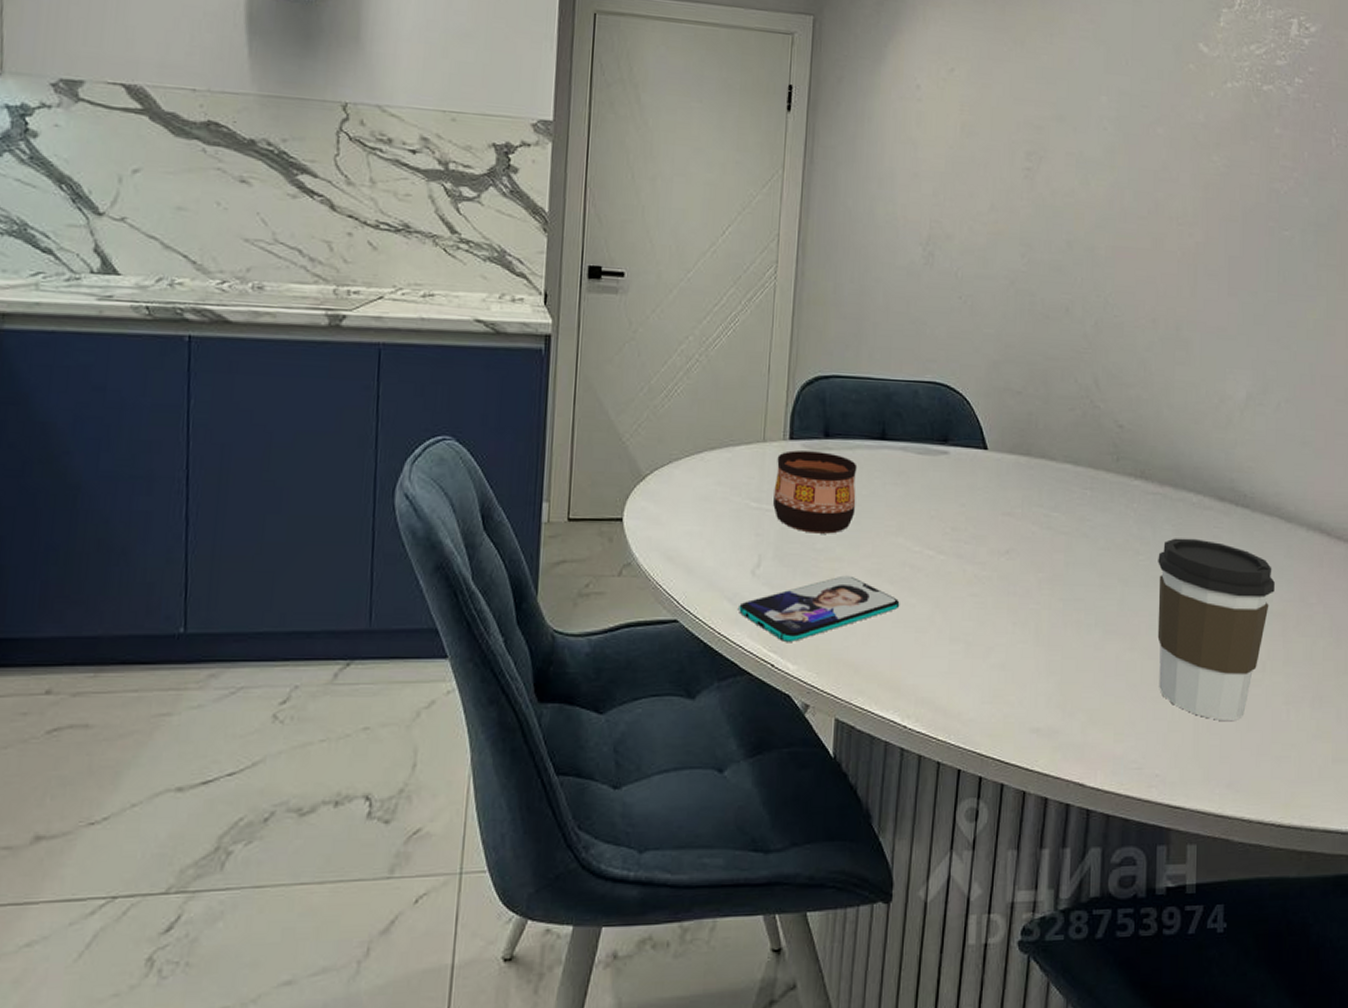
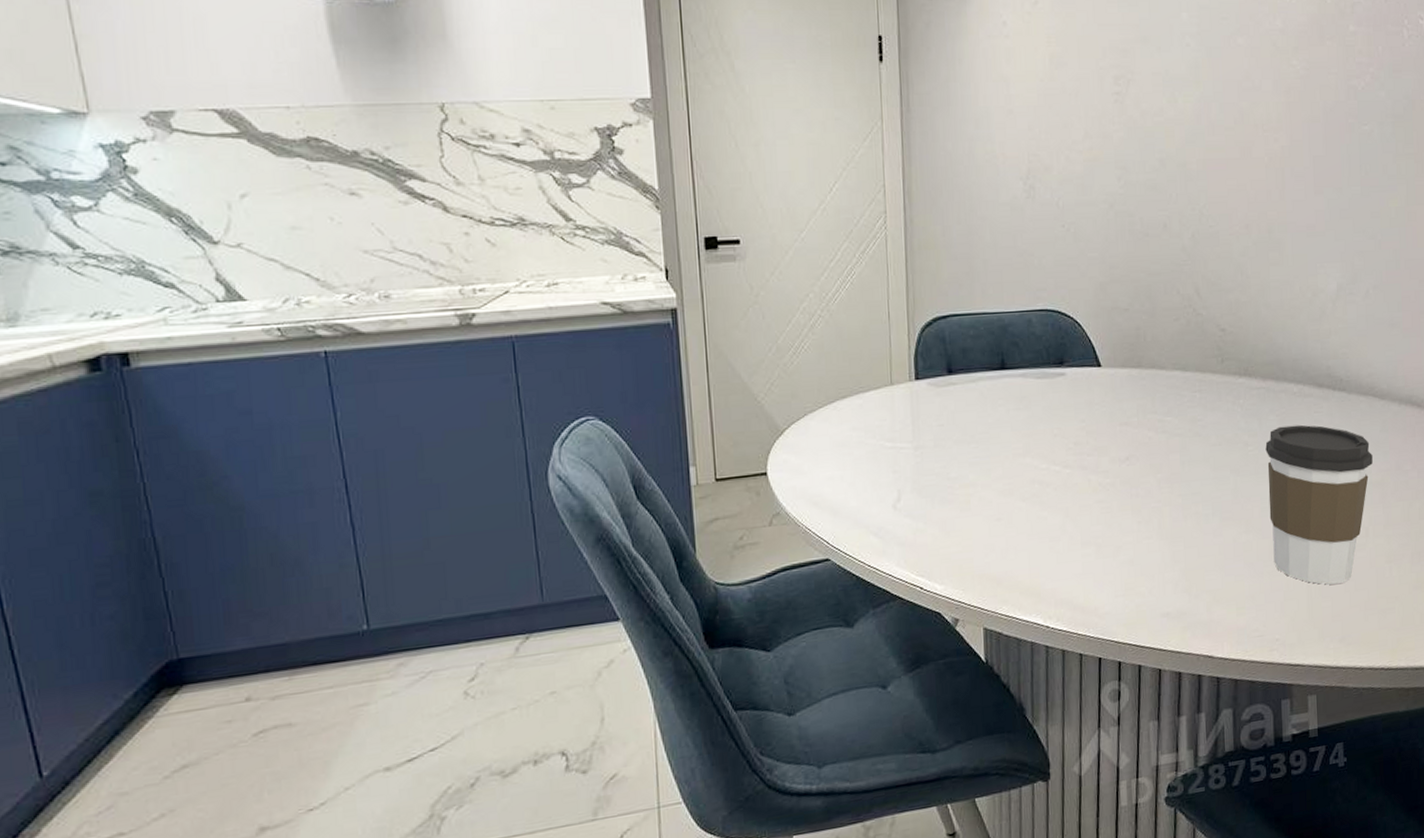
smartphone: present [739,575,900,642] -> none [885,498,1033,566]
cup: present [773,450,858,534] -> none [906,387,984,464]

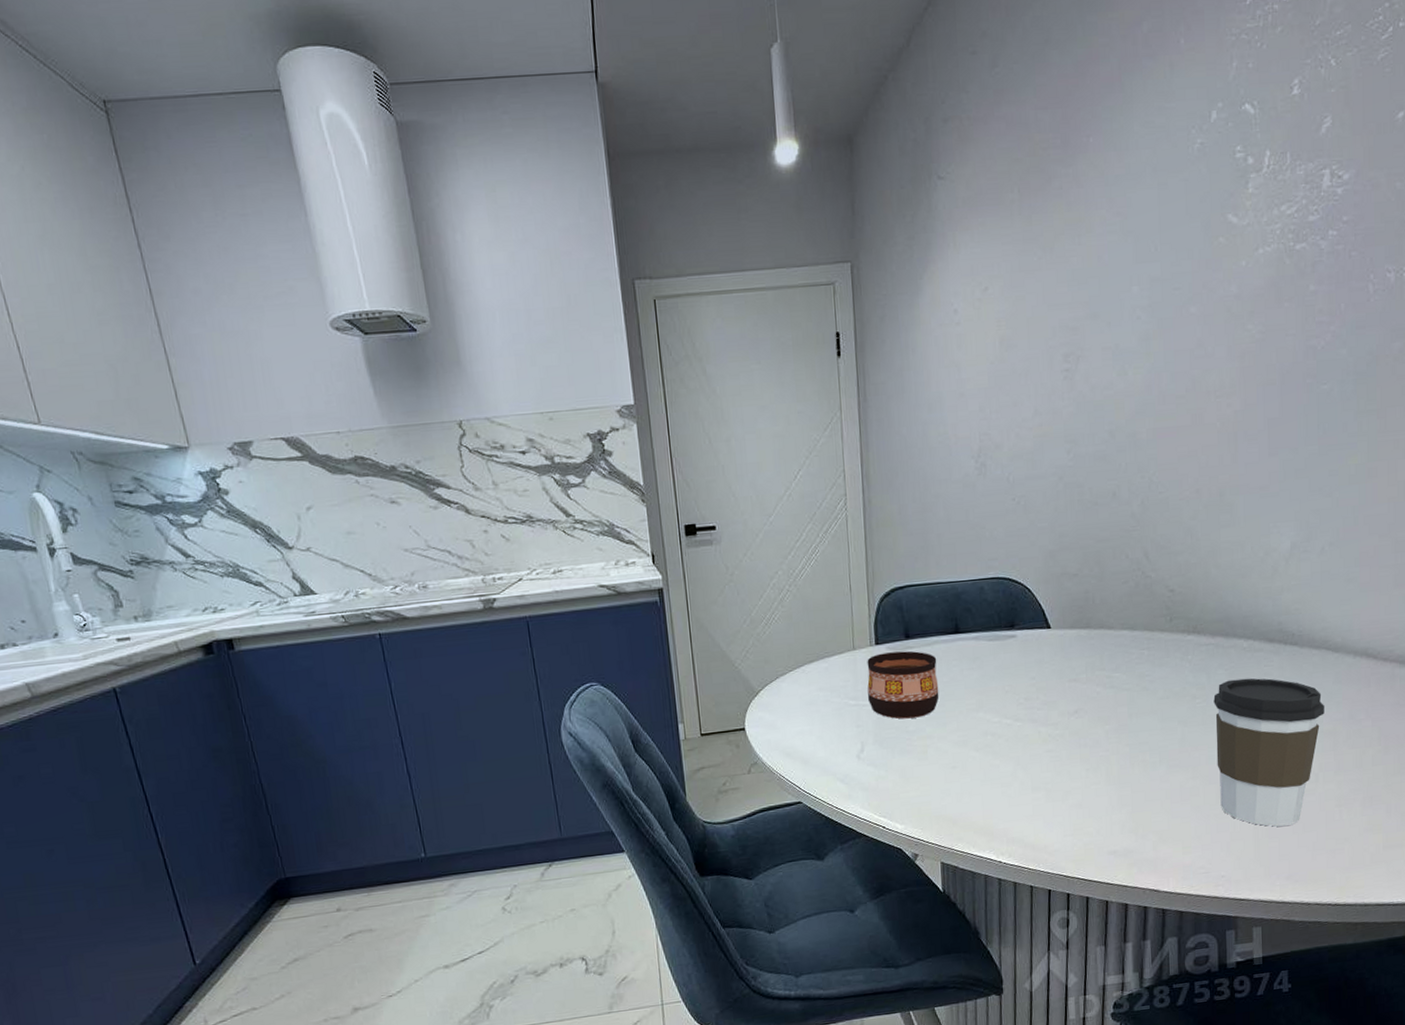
cup: none [906,387,984,464] -> present [867,651,939,719]

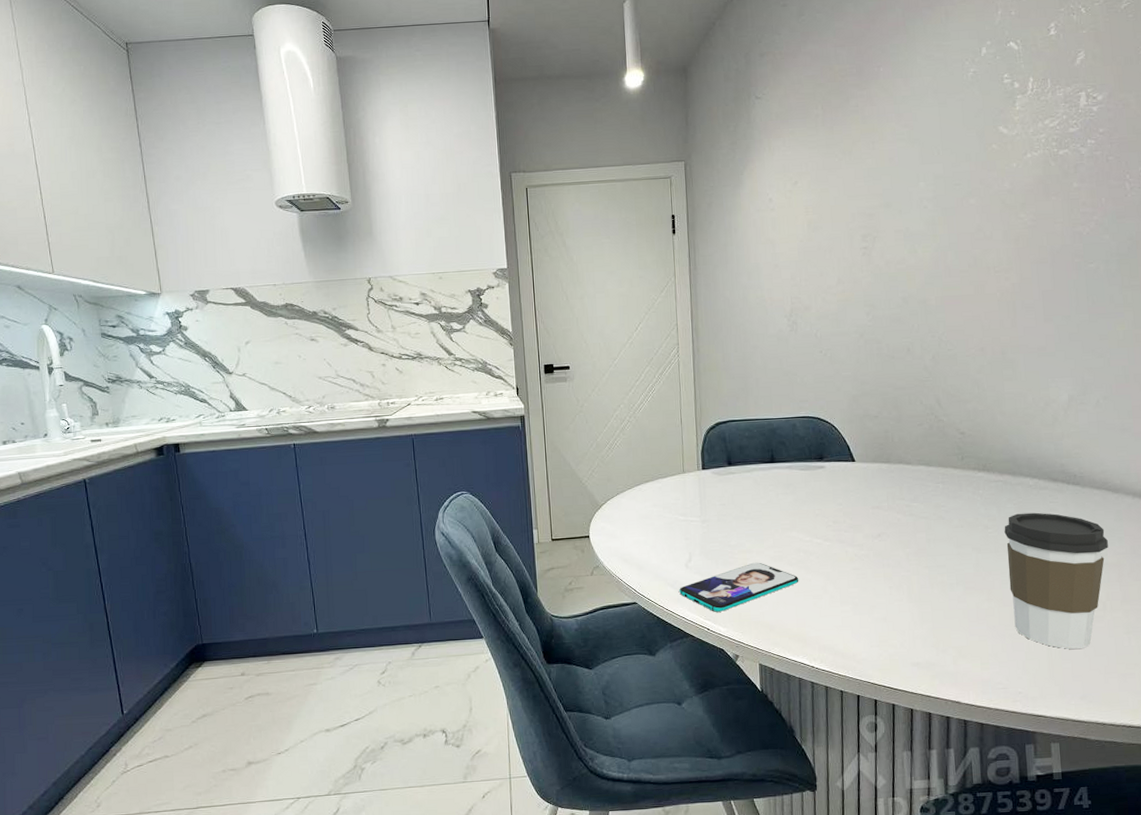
smartphone: none [850,749,986,808] -> present [679,562,799,612]
cup: present [867,651,939,719] -> none [695,476,758,535]

